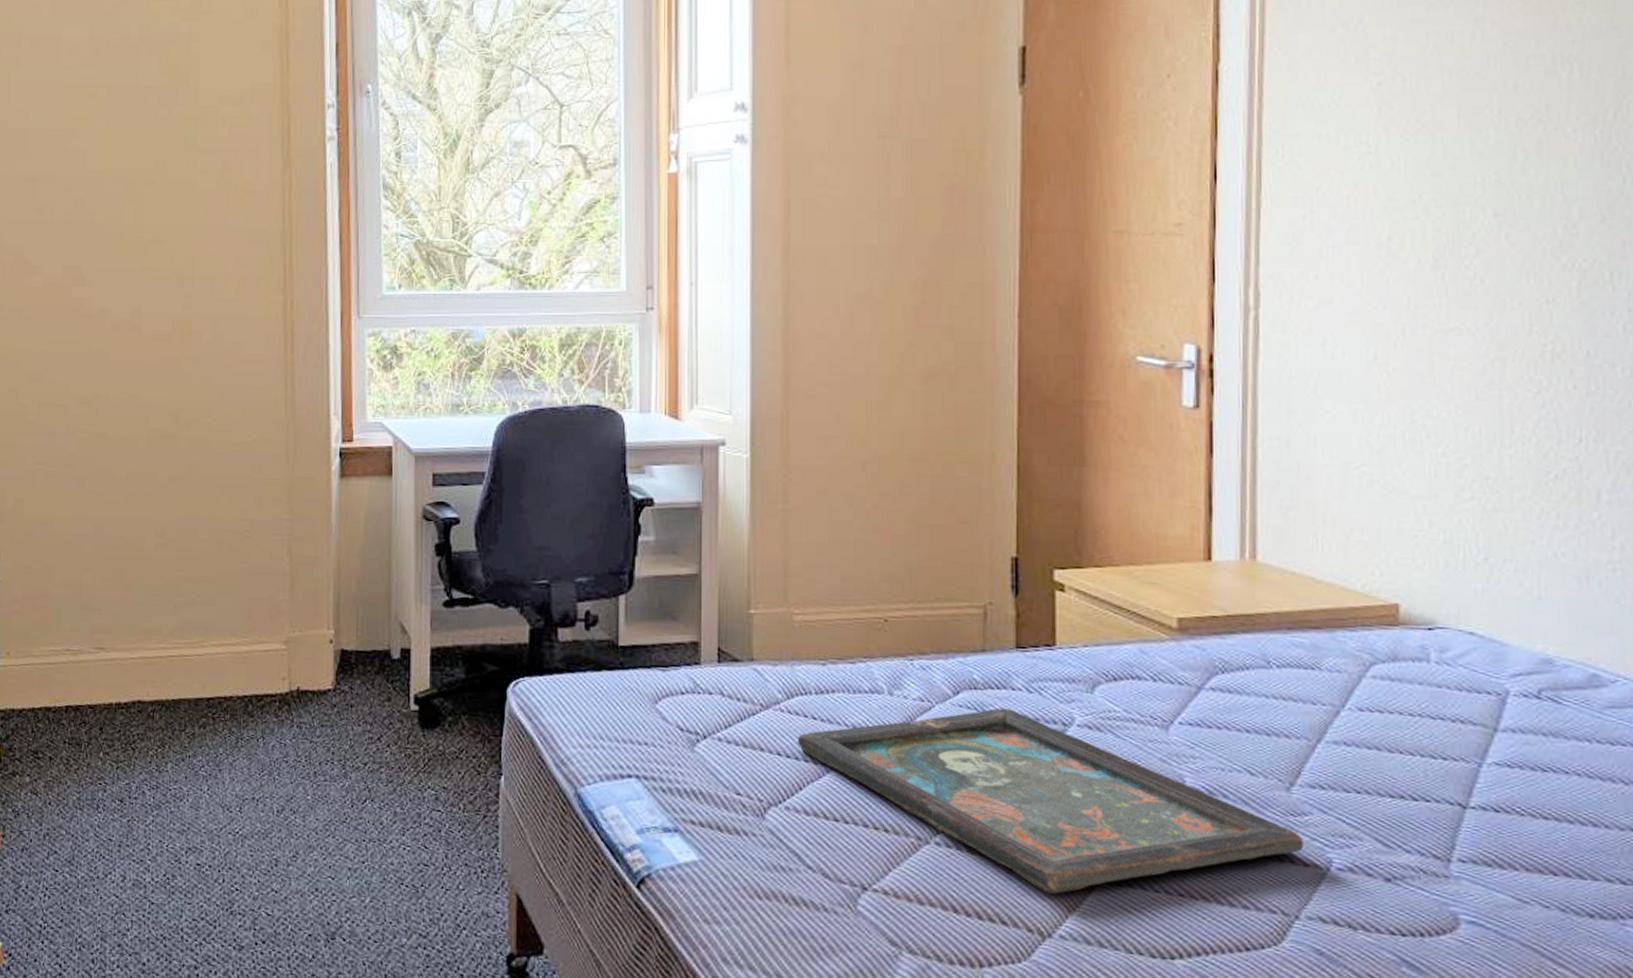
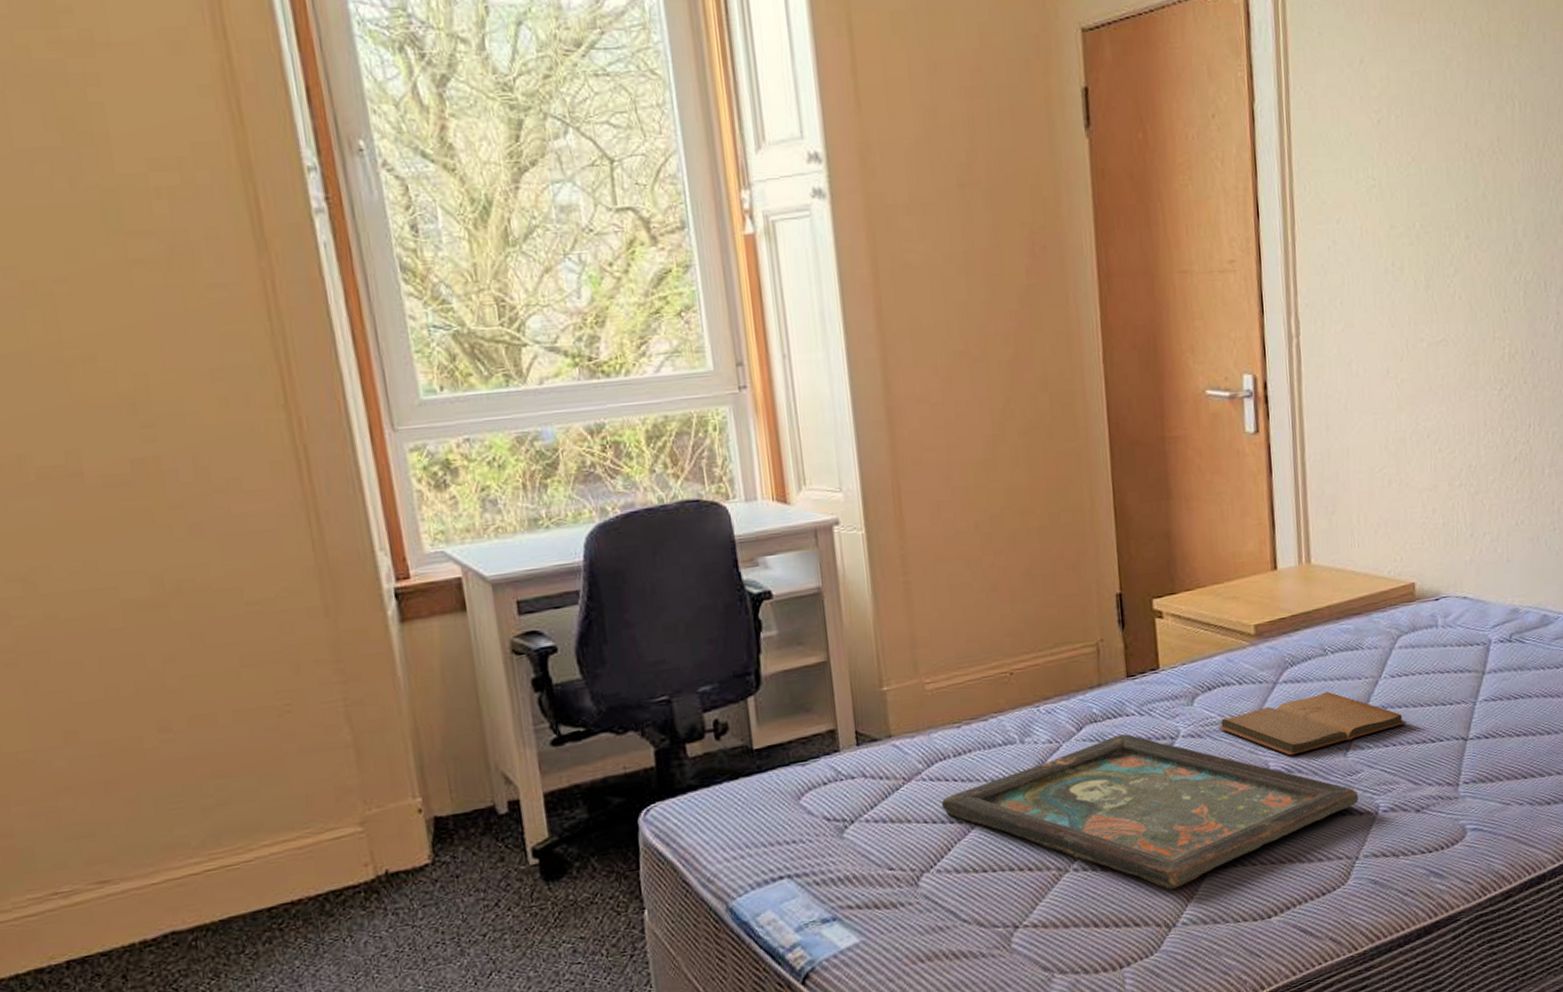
book: none [1123,710,1377,776] -> present [1218,691,1406,756]

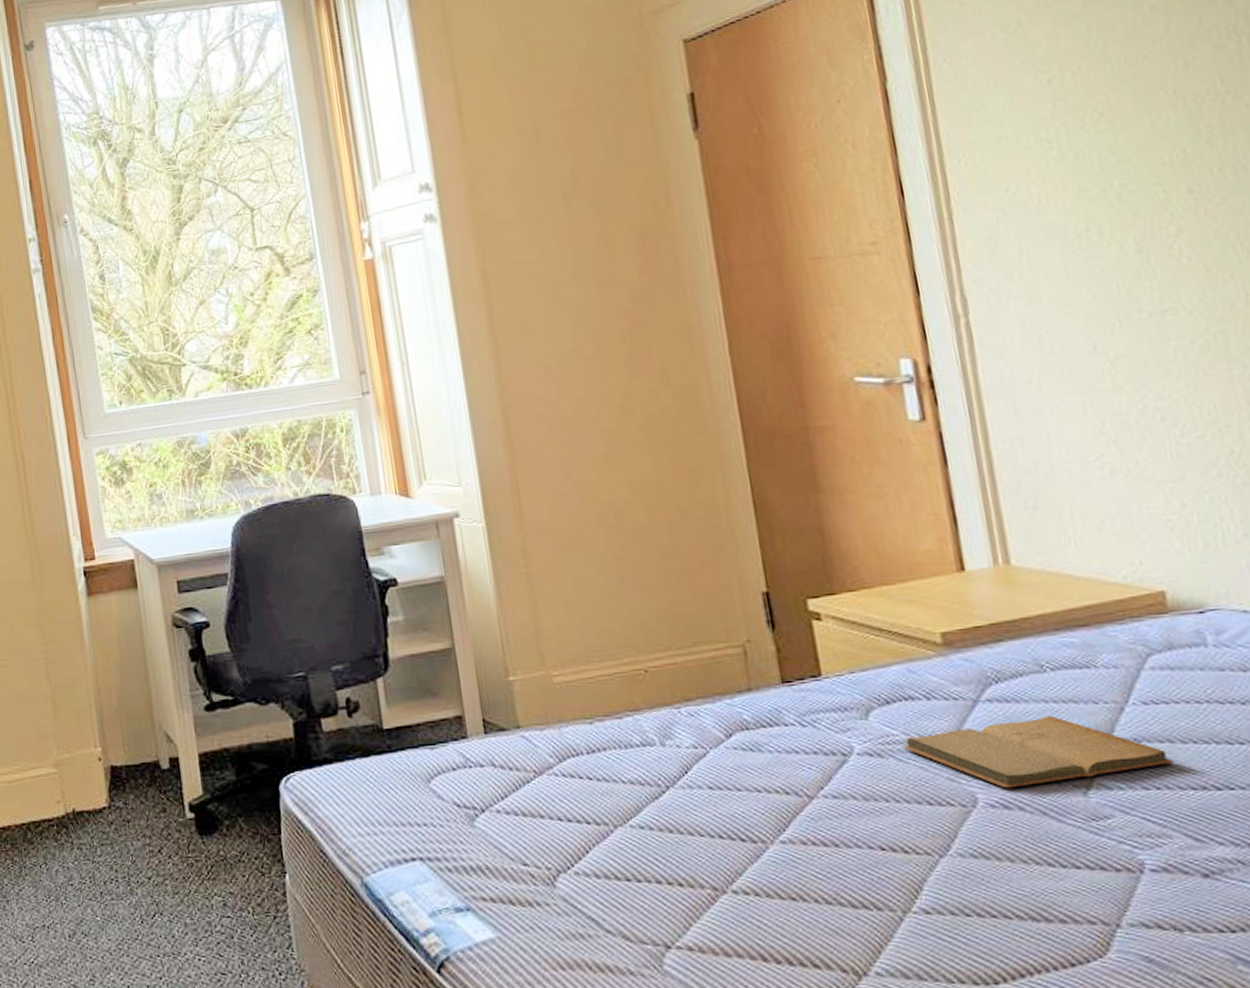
decorative tray: present [941,734,1358,890] -> none [575,745,1112,930]

